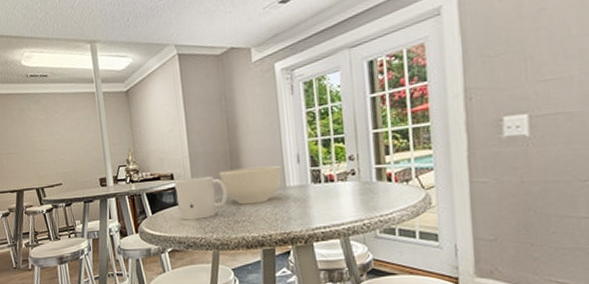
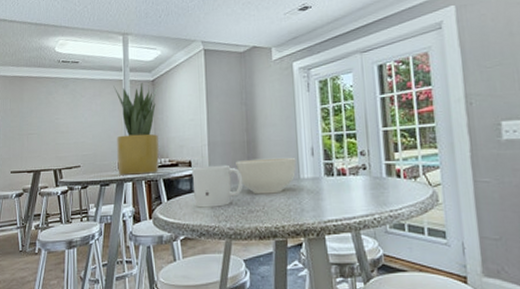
planter: none [86,93,141,191] -> present [113,82,159,175]

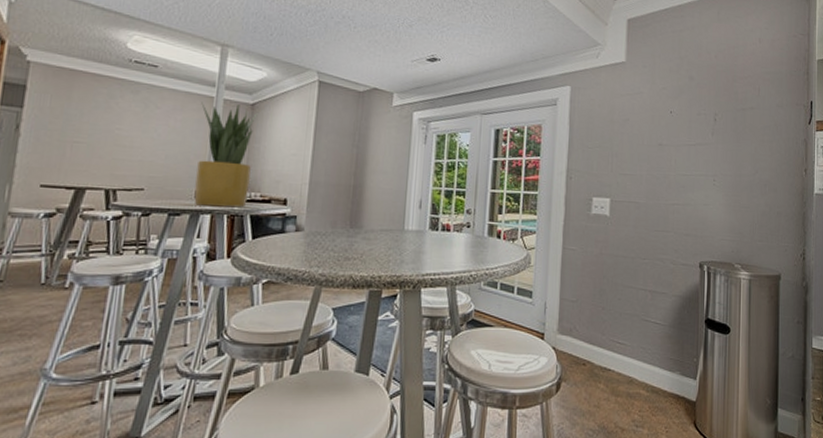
mug: present [192,164,243,208] -> none [285,205,344,251]
bowl: present [236,157,297,195] -> none [337,204,403,243]

